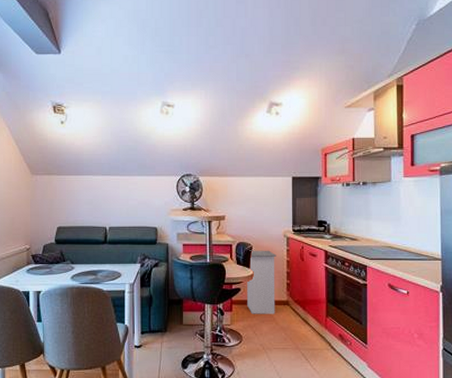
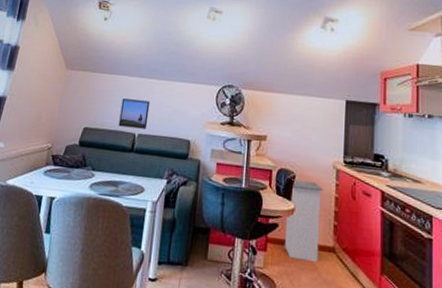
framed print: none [89,196,116,222] -> present [118,98,150,129]

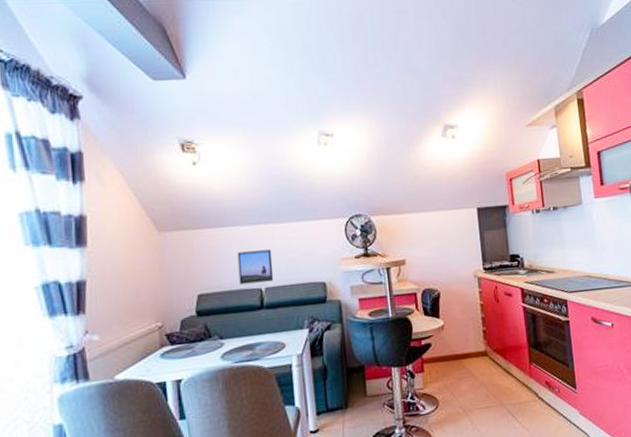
trash can: present [285,179,323,262] -> none [437,294,474,372]

